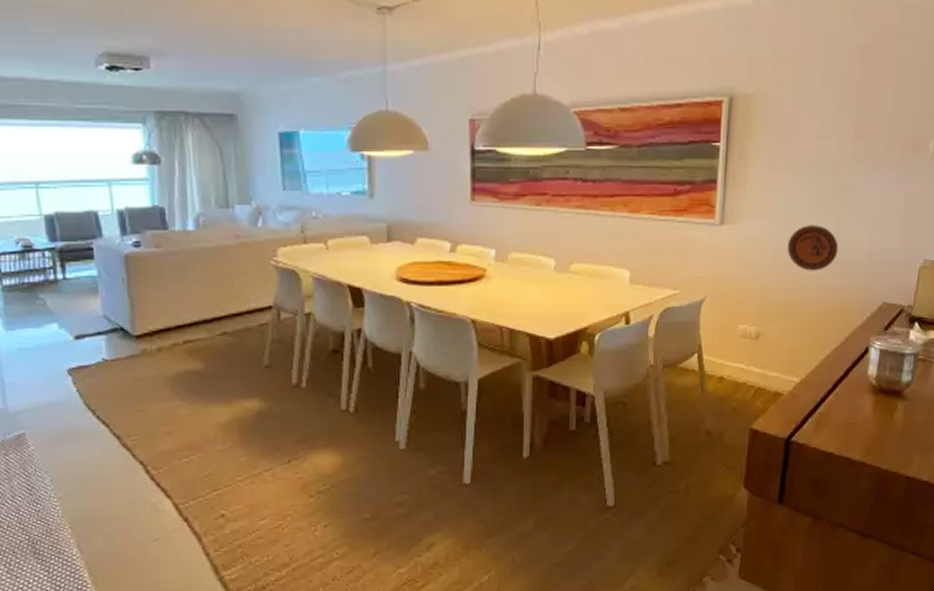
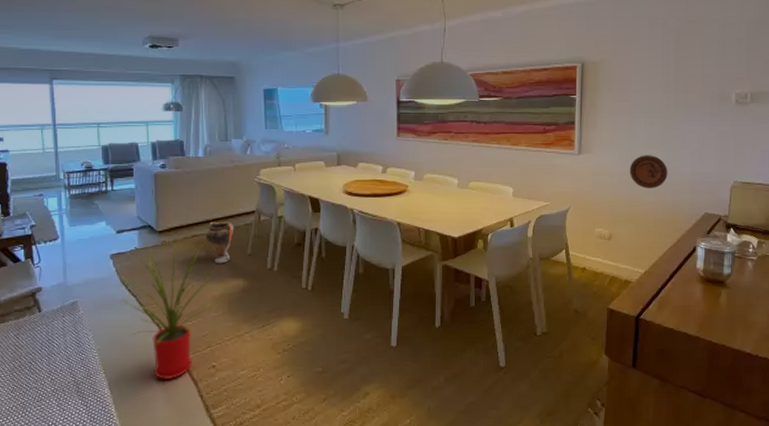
house plant: none [76,348,226,534] -> present [115,240,218,379]
vase: none [202,320,244,378] -> present [205,221,234,263]

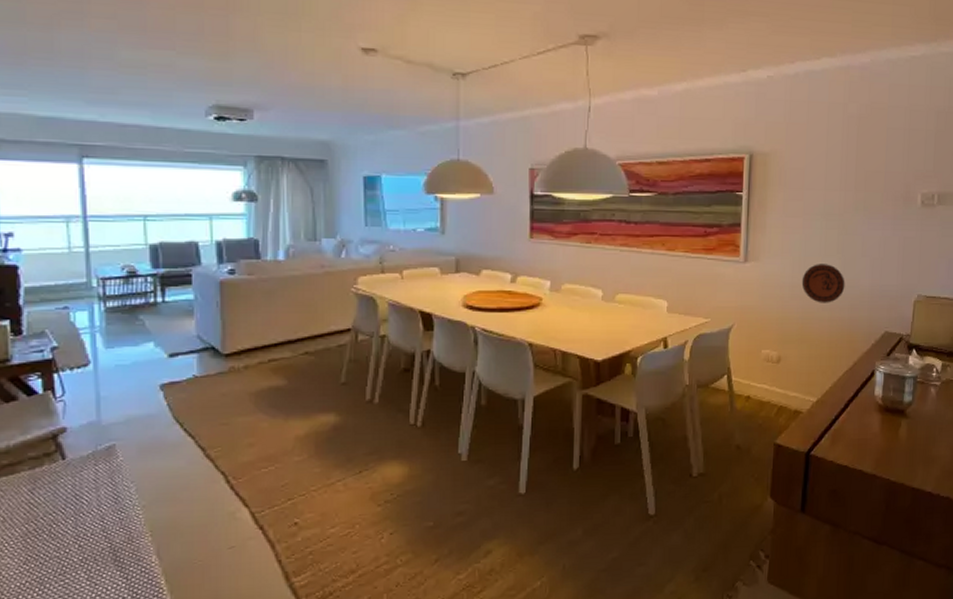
house plant: present [115,240,218,379] -> none [167,366,303,542]
vase: present [205,221,234,263] -> none [286,341,324,394]

